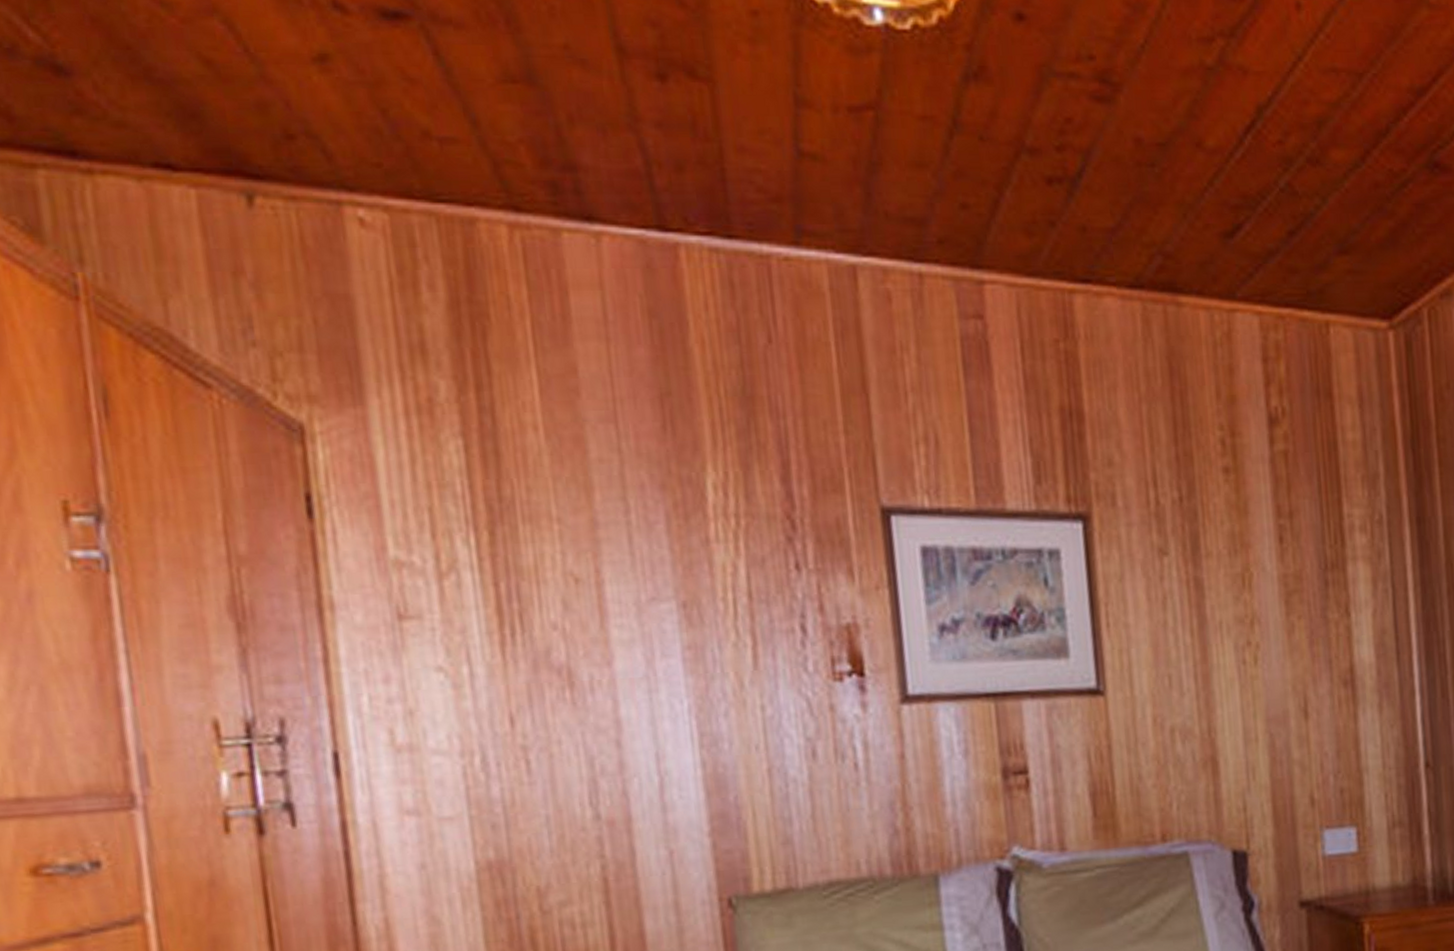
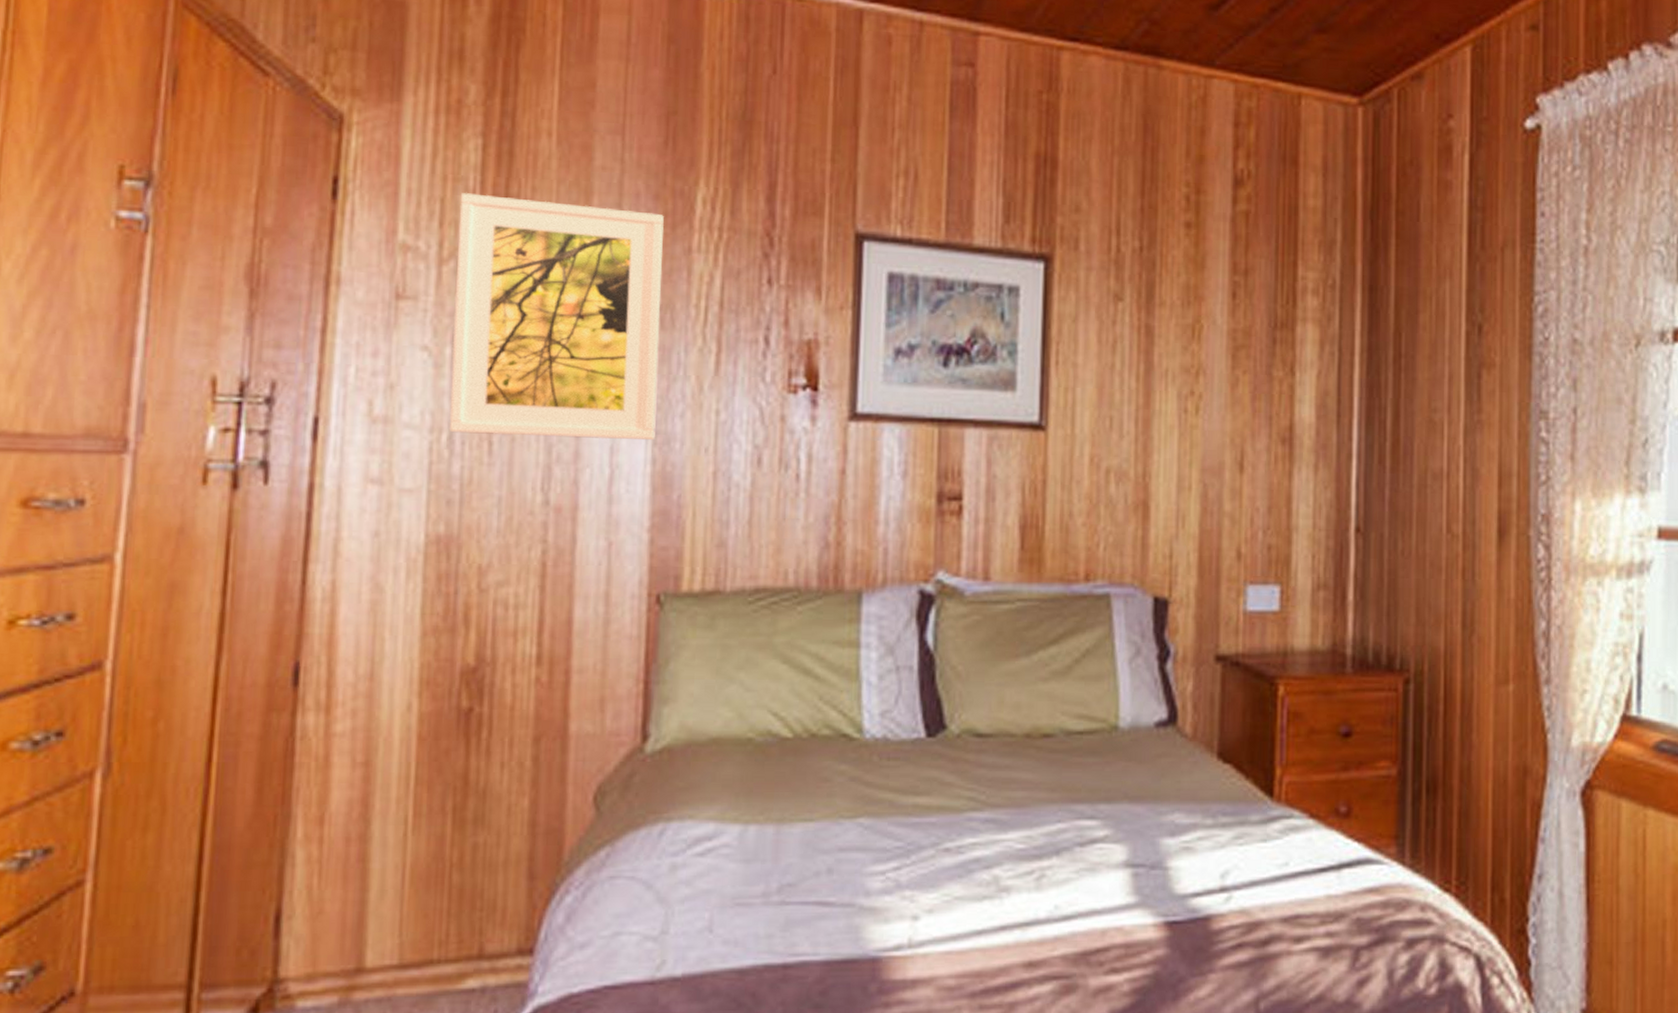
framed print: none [449,499,701,755] -> present [449,193,664,440]

